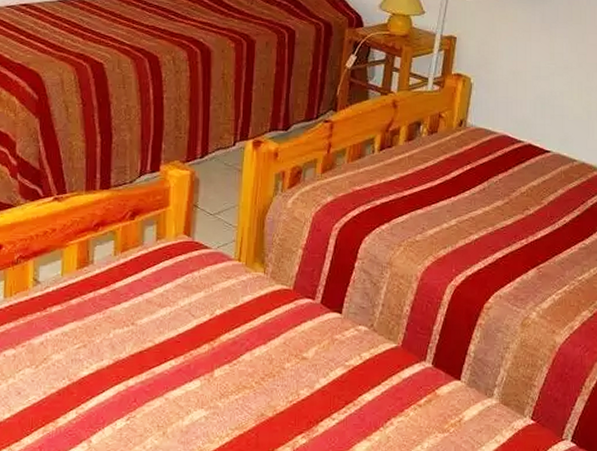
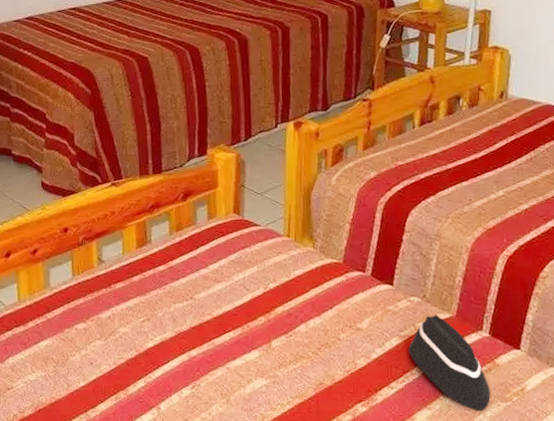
hat: none [352,344,429,443] -> present [408,315,491,412]

